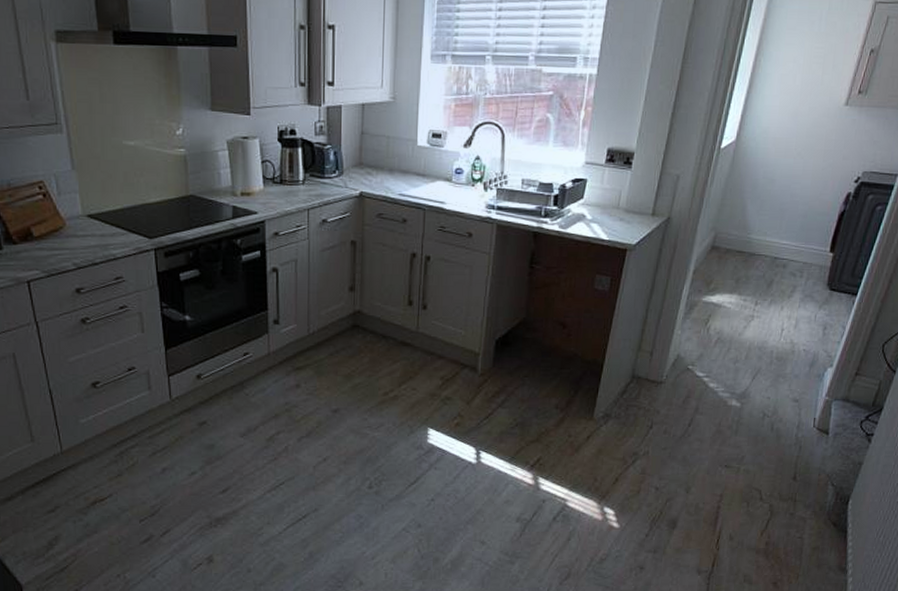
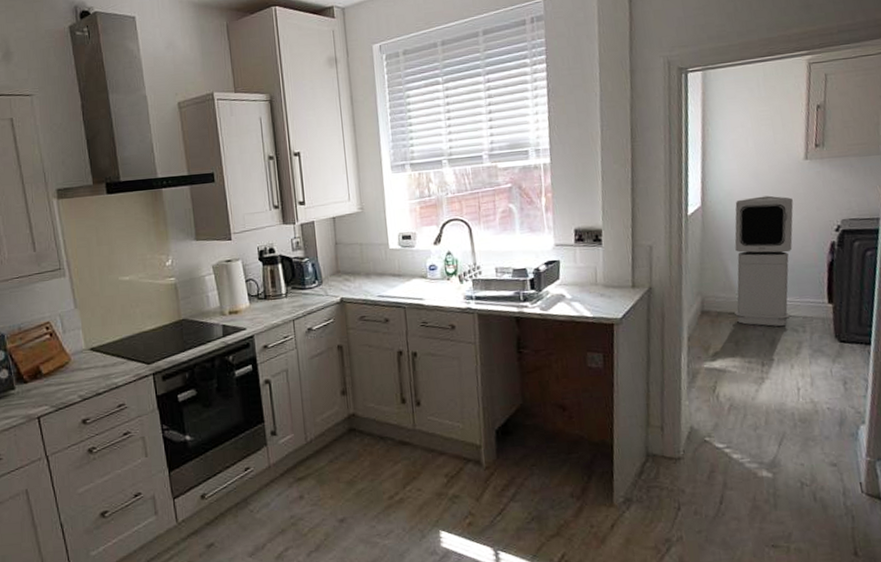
air purifier: none [742,138,823,270] -> present [734,195,794,327]

